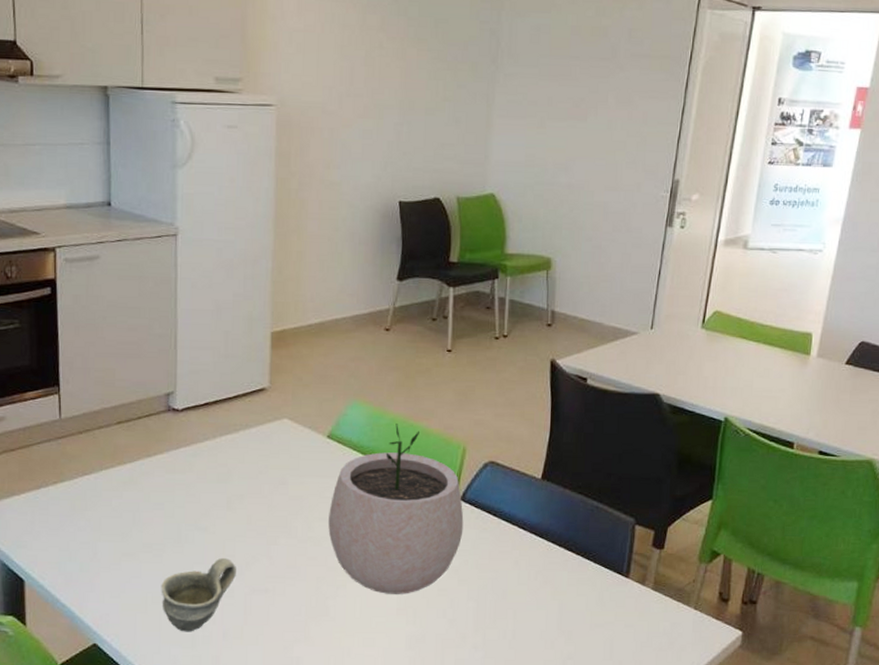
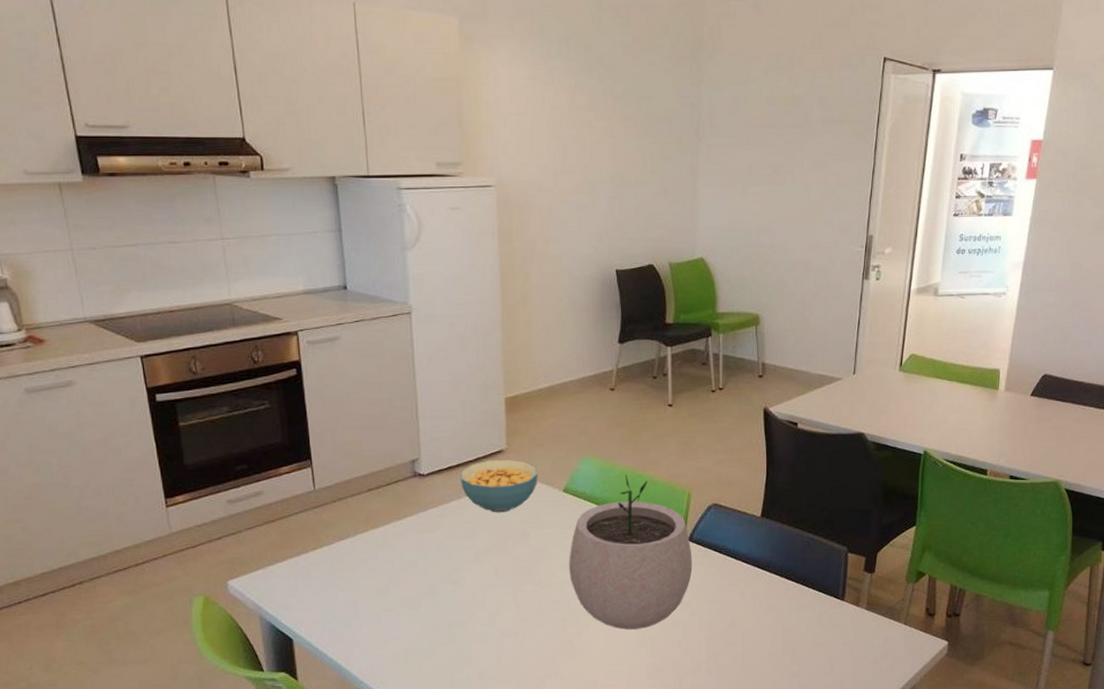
cup: present [161,557,236,632] -> none [419,606,488,676]
cereal bowl: none [217,398,301,457] -> present [460,459,538,513]

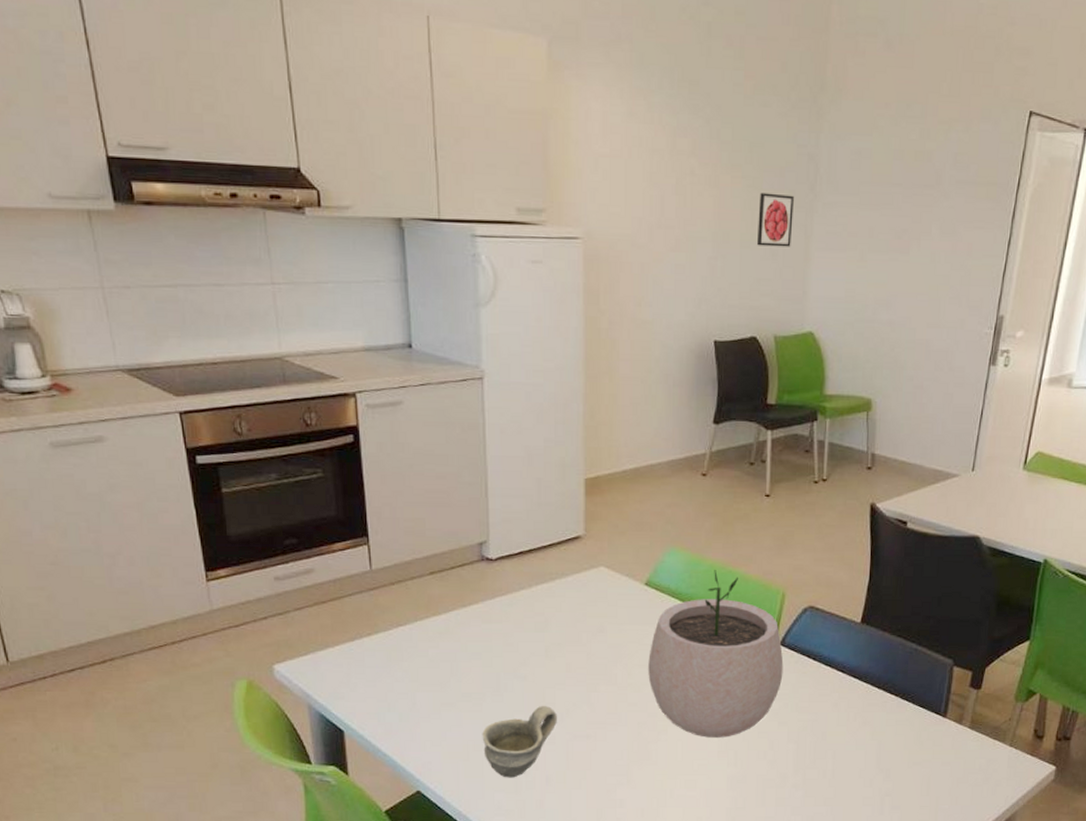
cup: none [419,606,488,676] -> present [482,705,557,778]
cereal bowl: present [460,459,538,513] -> none [532,546,618,605]
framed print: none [650,139,681,185] -> present [757,192,794,247]

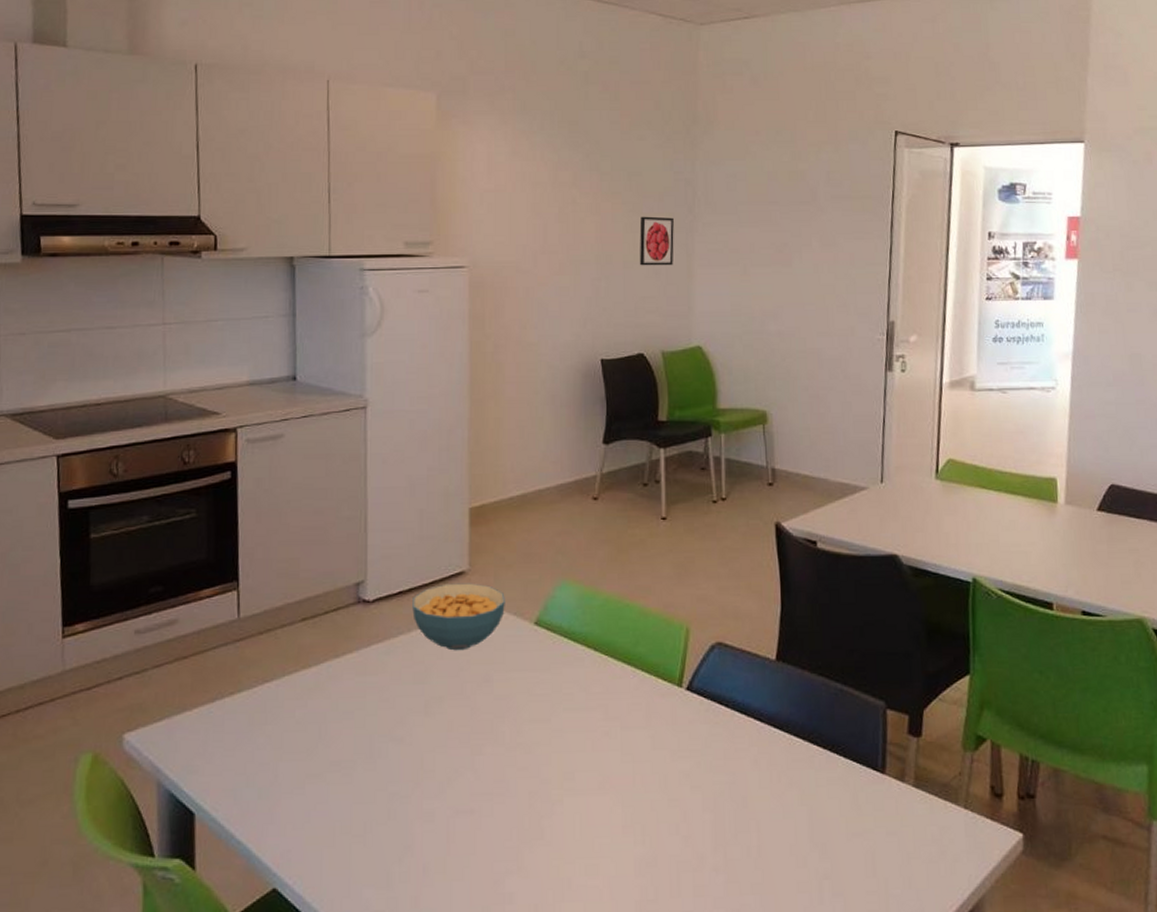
cup: present [482,705,557,778] -> none [351,773,437,868]
cereal bowl: none [532,546,618,605] -> present [412,583,505,651]
plant pot: present [648,570,784,738] -> none [540,604,693,809]

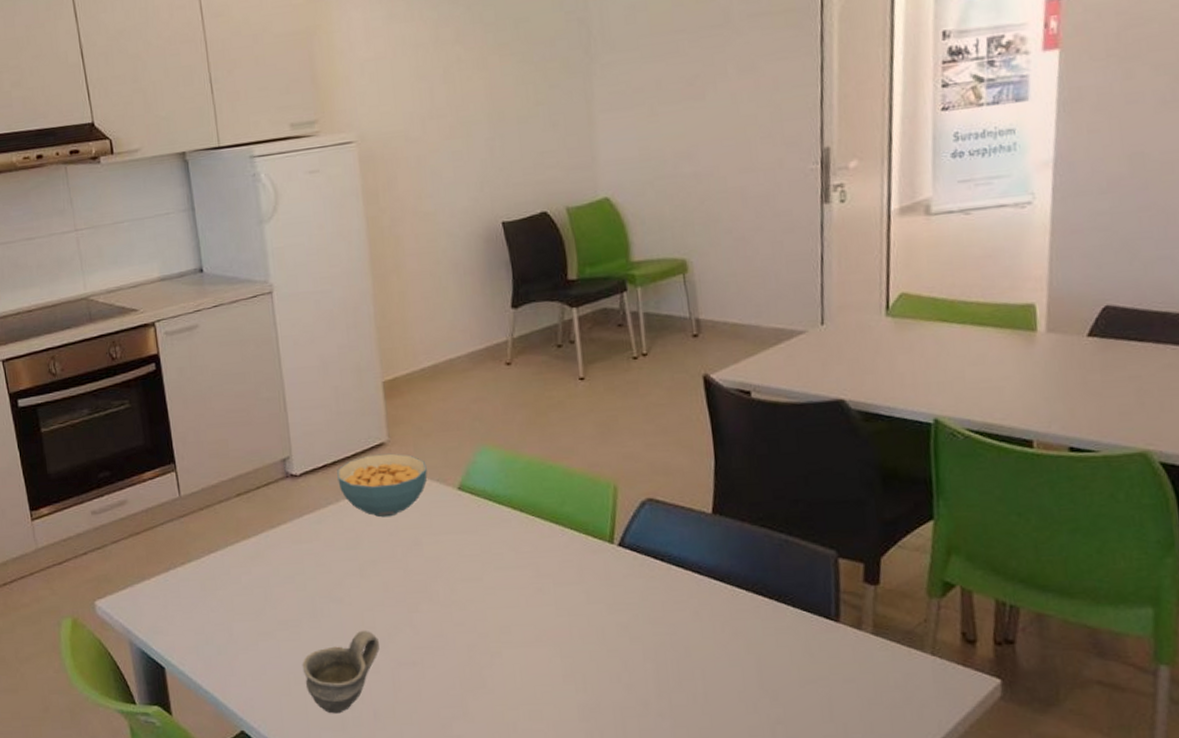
cup: none [351,773,437,868] -> present [302,630,380,714]
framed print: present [639,216,674,266] -> none [531,62,572,119]

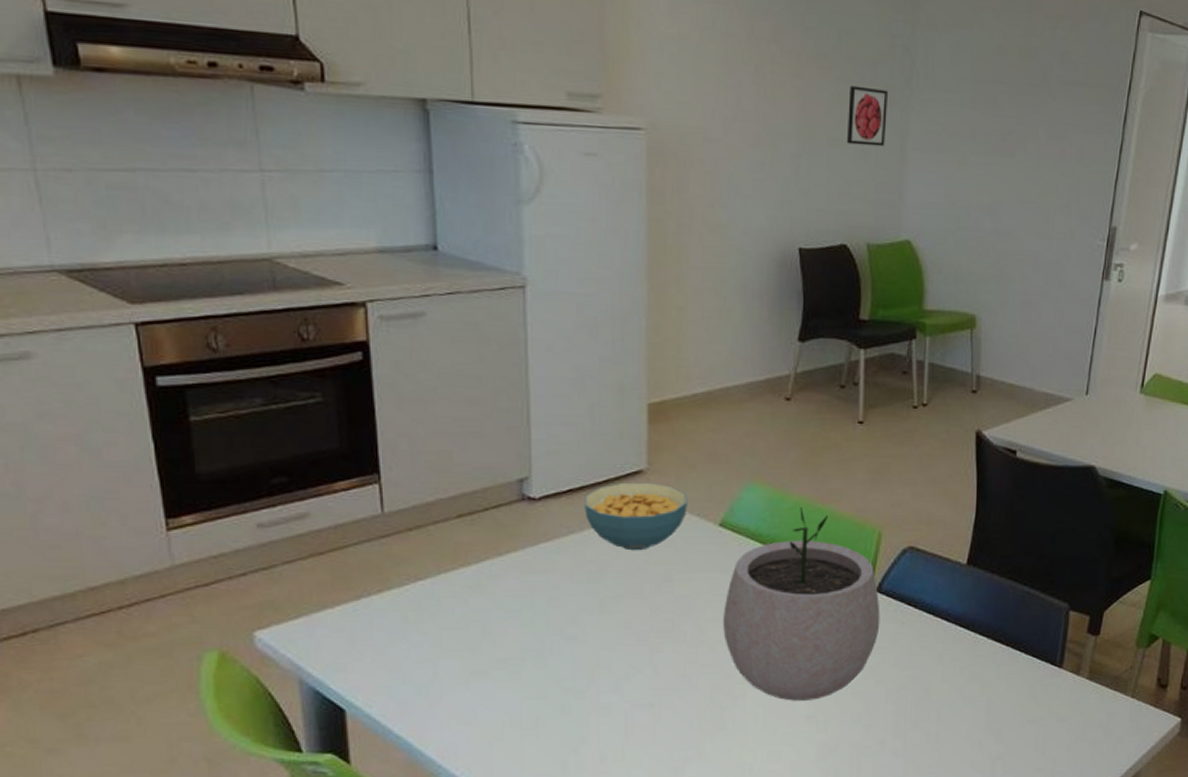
cup: present [302,630,380,714] -> none [521,669,613,759]
plant pot: none [471,466,628,659] -> present [723,507,880,701]
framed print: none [531,62,572,119] -> present [847,85,888,147]

